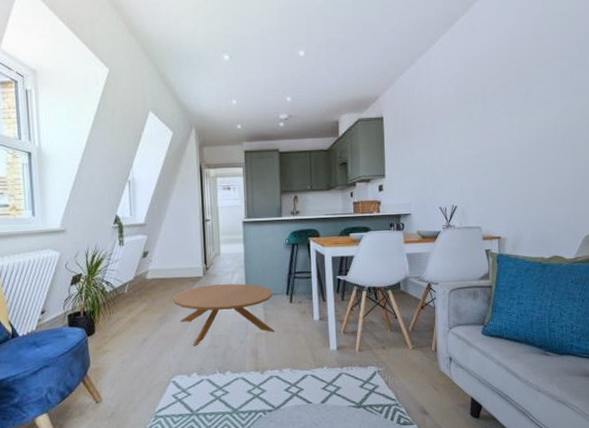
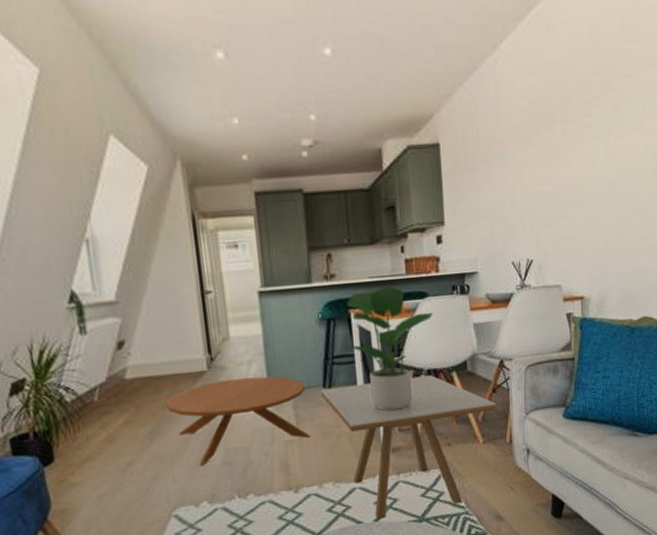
side table: none [284,291,425,402] -> present [320,375,497,519]
potted plant: none [306,221,374,317] -> present [346,286,433,411]

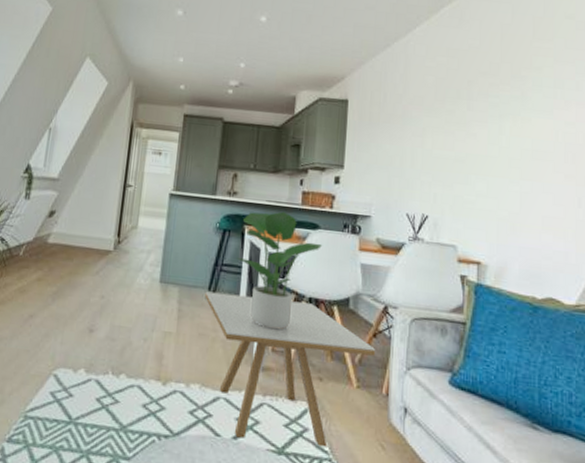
coffee table: present [166,376,311,467] -> none [73,262,192,335]

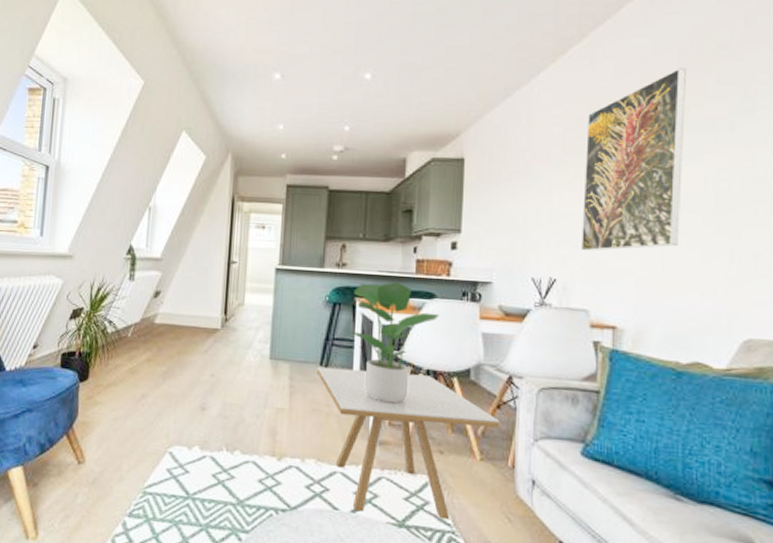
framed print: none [450,32,539,191] -> present [581,68,686,251]

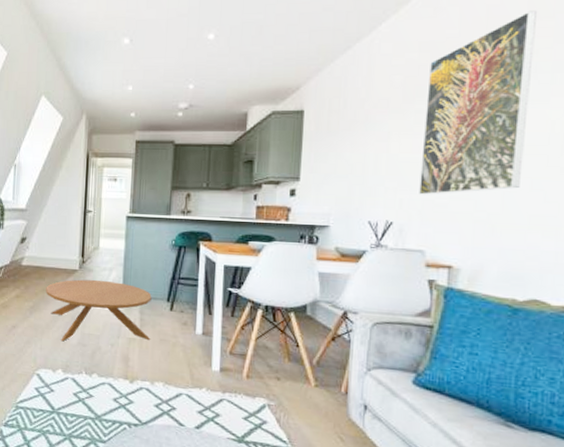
coffee table: none [182,340,303,413] -> present [46,279,152,342]
side table: present [317,366,501,520] -> none [164,302,335,438]
potted plant: present [348,281,439,404] -> none [192,226,277,336]

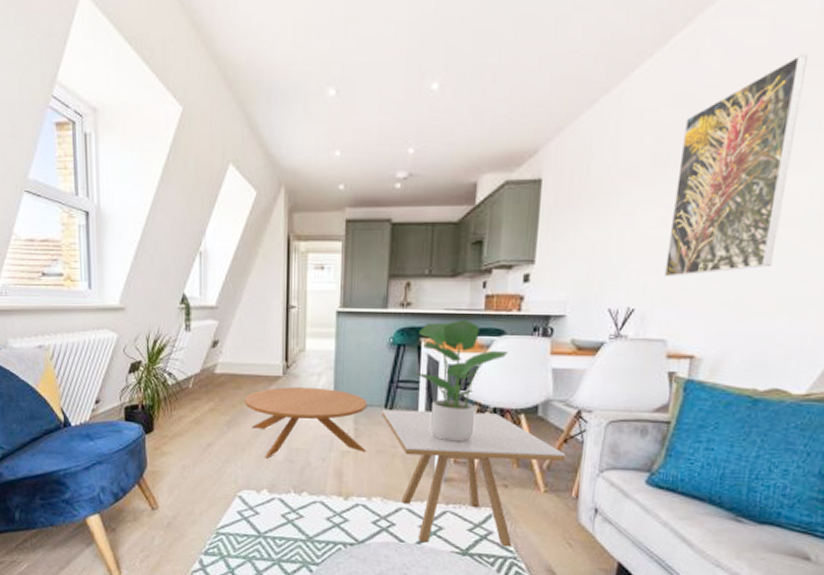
side table: none [164,302,335,438] -> present [381,409,567,547]
potted plant: none [192,226,277,336] -> present [413,319,508,442]

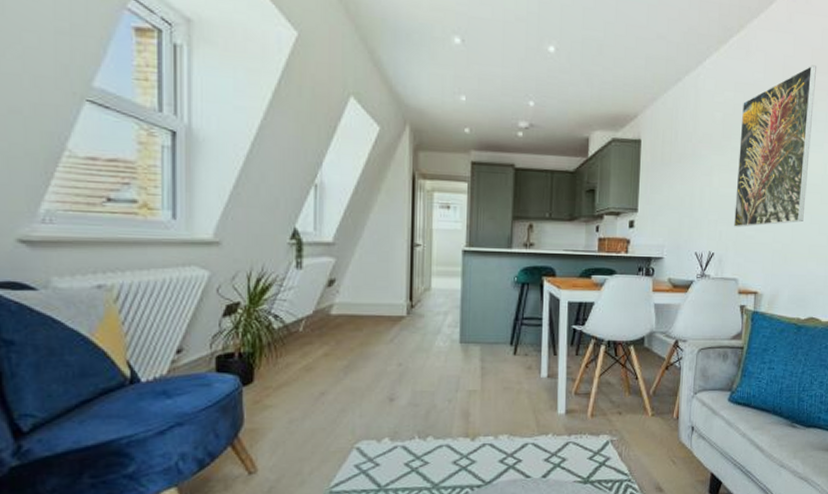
coffee table: present [245,387,367,459] -> none [364,327,493,404]
side table: present [381,409,567,547] -> none [507,346,668,476]
potted plant: present [413,319,508,442] -> none [536,260,618,375]

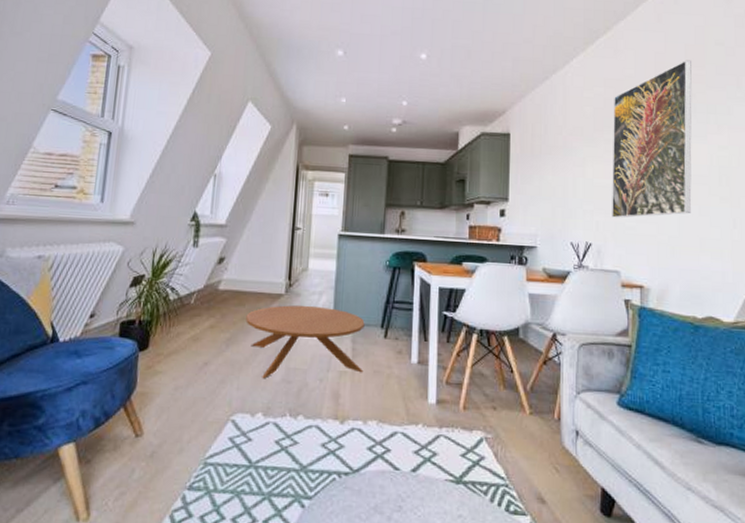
coffee table: none [364,327,493,404] -> present [246,305,365,379]

